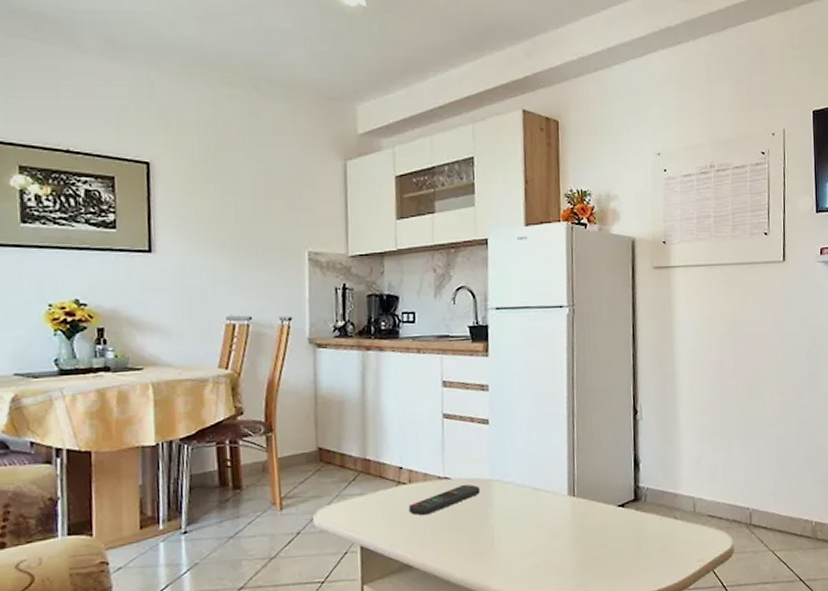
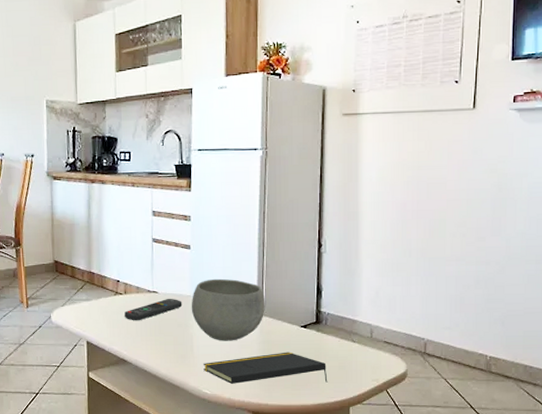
bowl: none [490,456,578,532] -> present [191,278,265,341]
notepad: none [507,536,650,582] -> present [203,352,328,384]

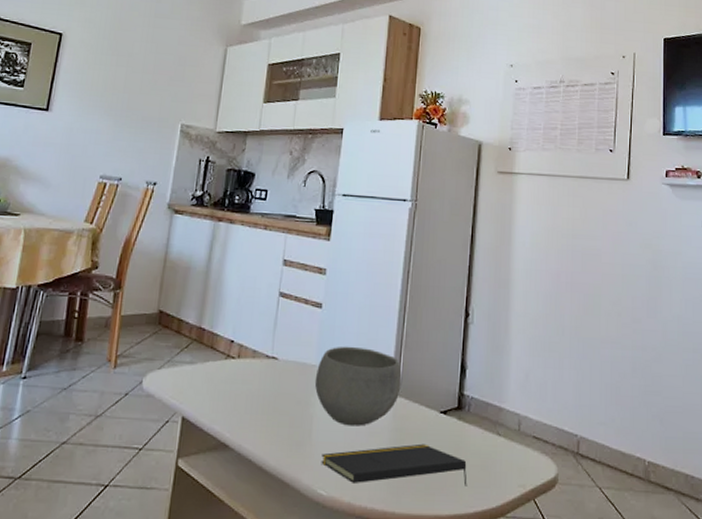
remote control: present [124,298,183,321] -> none [234,366,305,394]

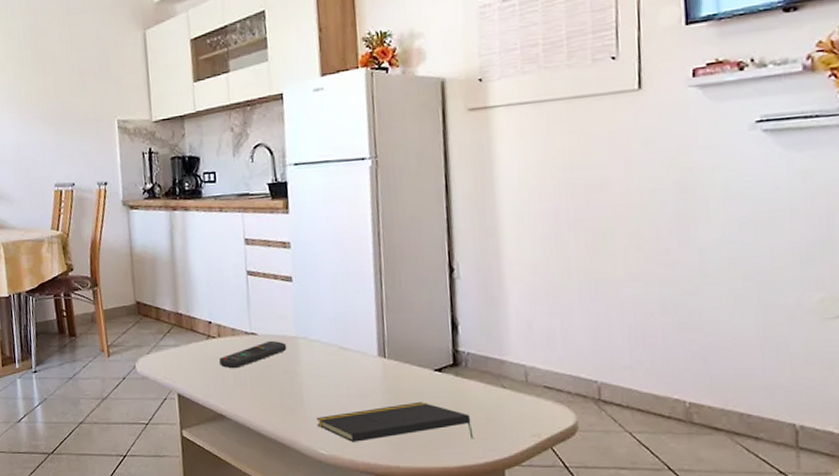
remote control: none [234,366,305,394] -> present [219,340,287,369]
bowl: present [314,346,402,427] -> none [297,315,388,391]

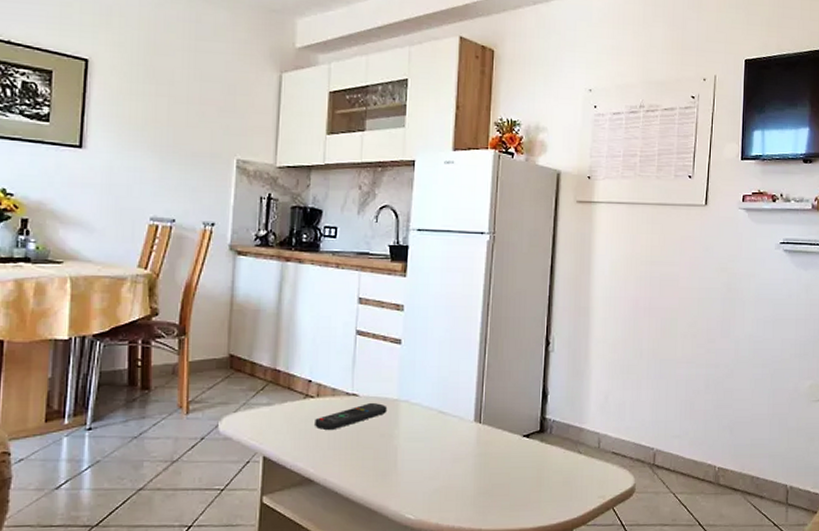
notepad: present [316,401,474,442] -> none [407,466,550,506]

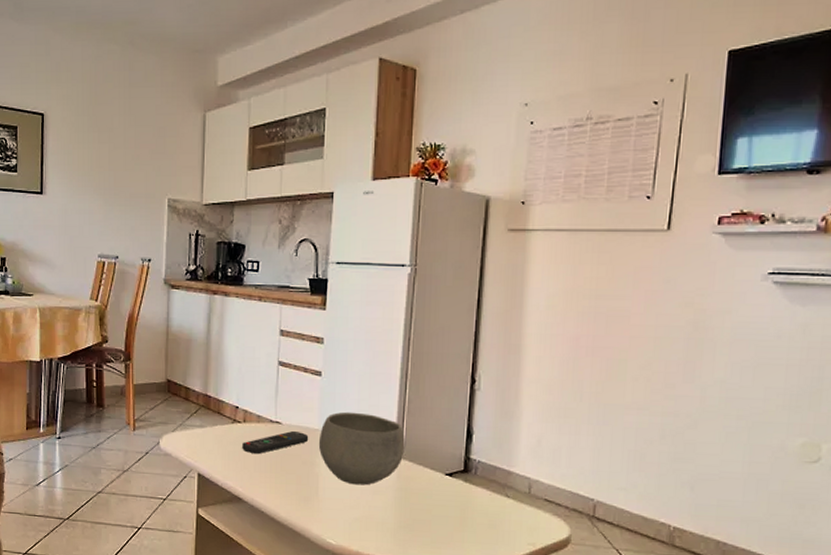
bowl: none [397,379,484,454] -> present [318,411,405,486]

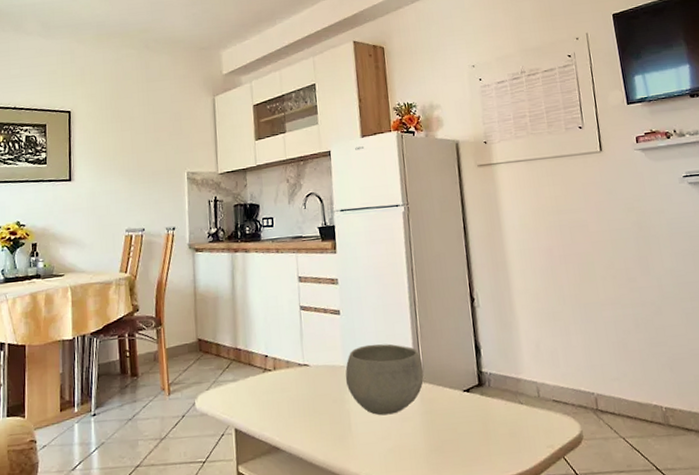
remote control: present [242,430,309,455] -> none [275,370,336,401]

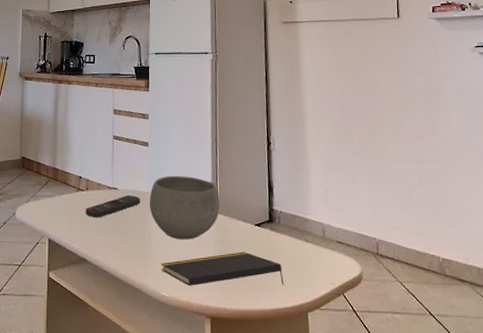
remote control: none [275,370,336,401] -> present [86,194,141,218]
notepad: none [363,421,500,466] -> present [161,251,284,286]

